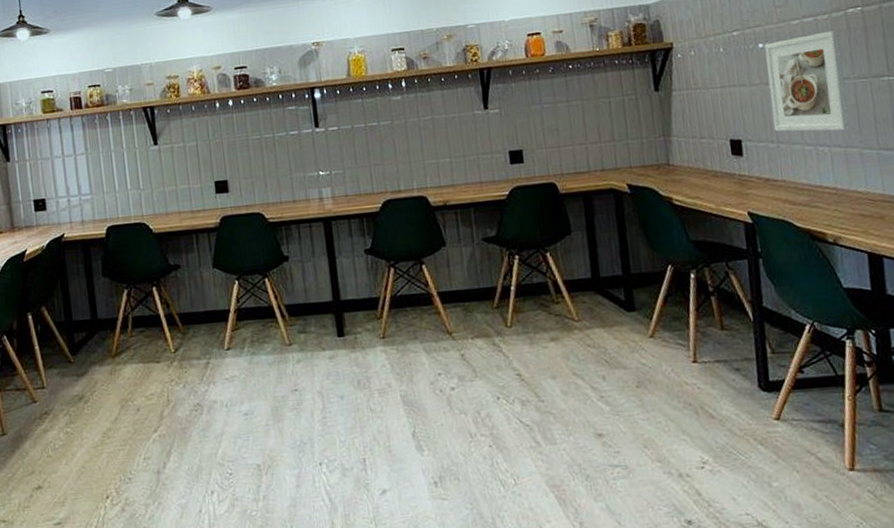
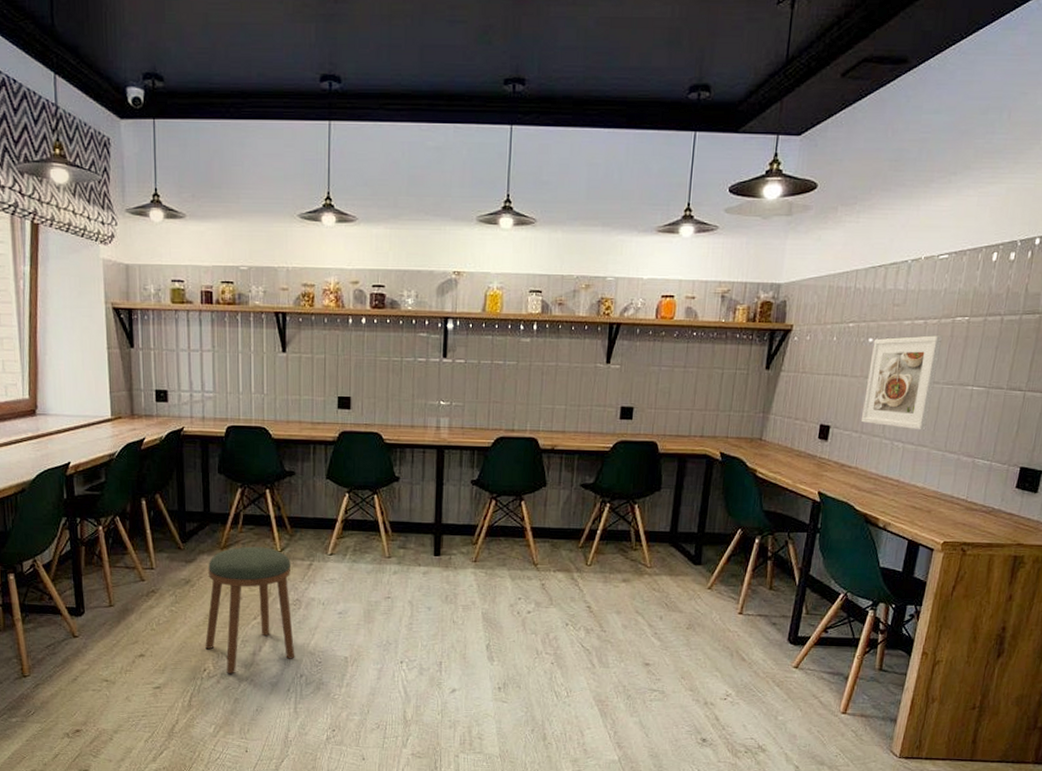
stool: none [101,349,203,499] -> present [205,546,295,674]

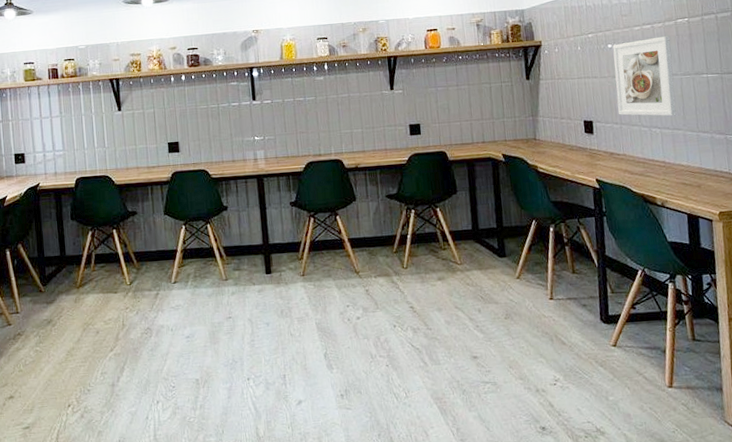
stool: present [205,546,295,674] -> none [67,282,151,407]

